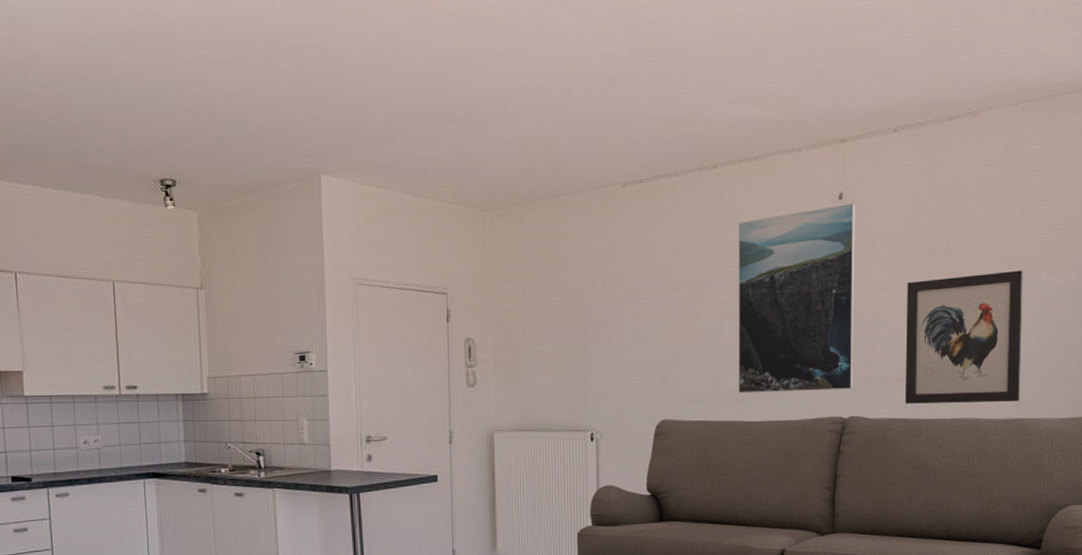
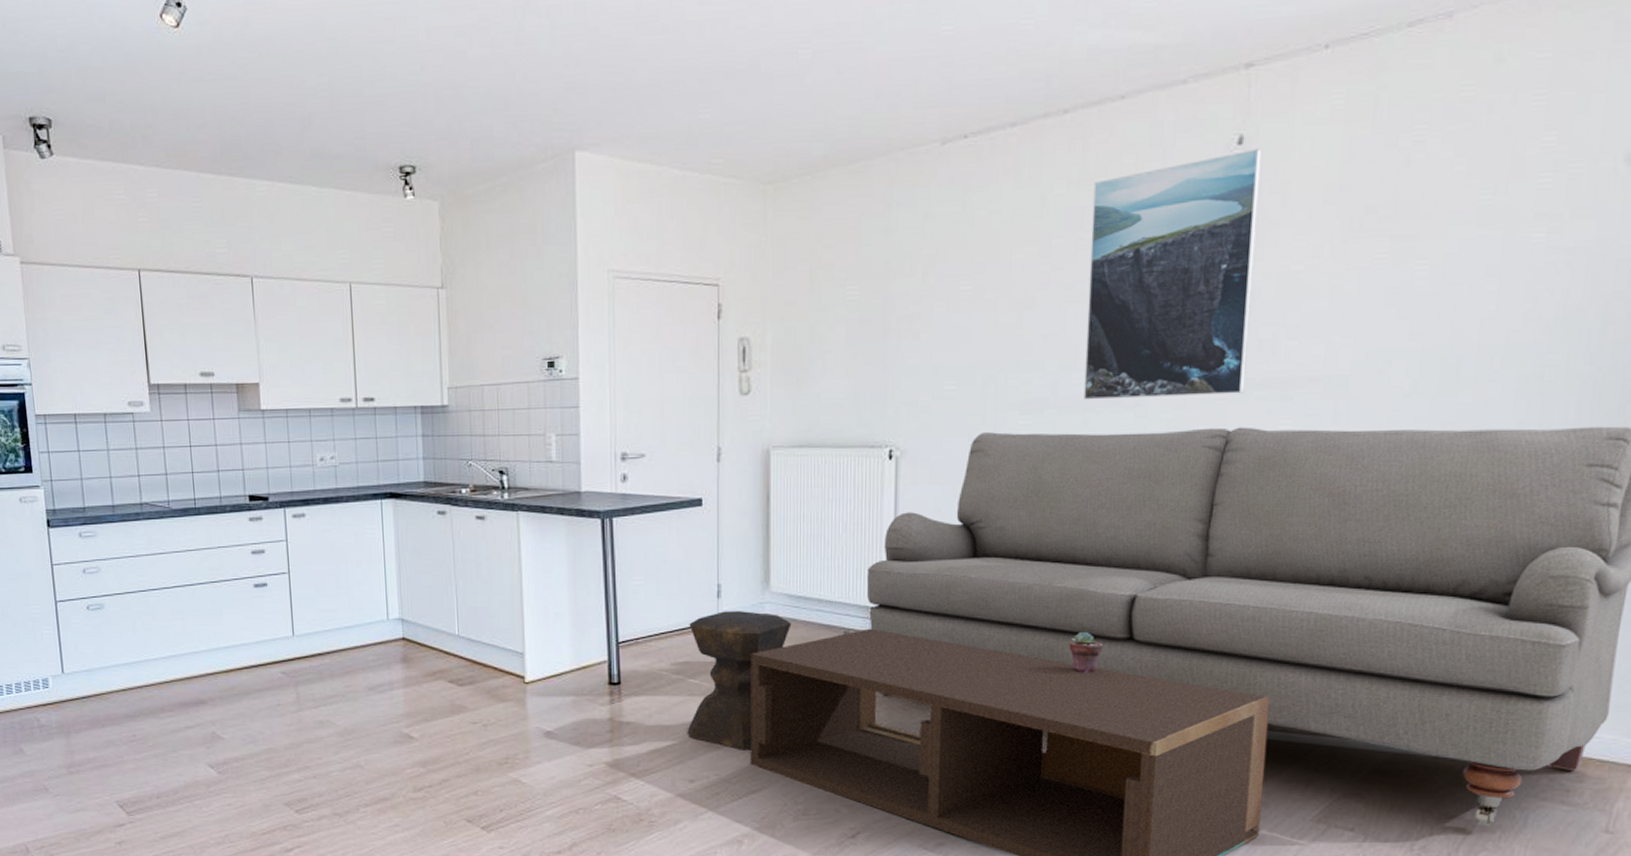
wall art: present [905,270,1024,404] -> none [1318,228,1511,412]

